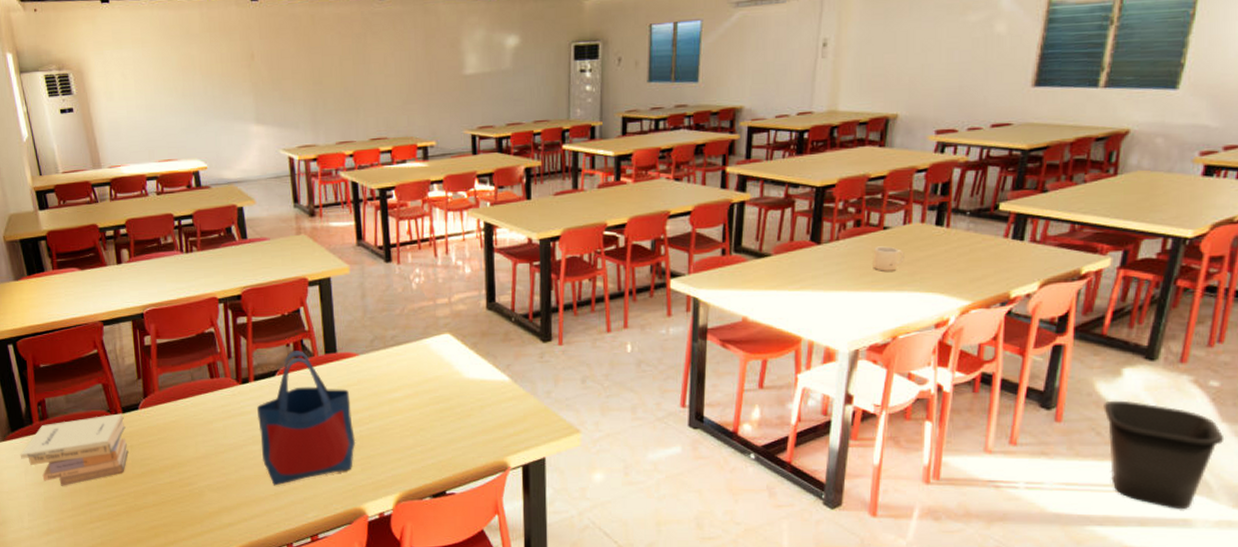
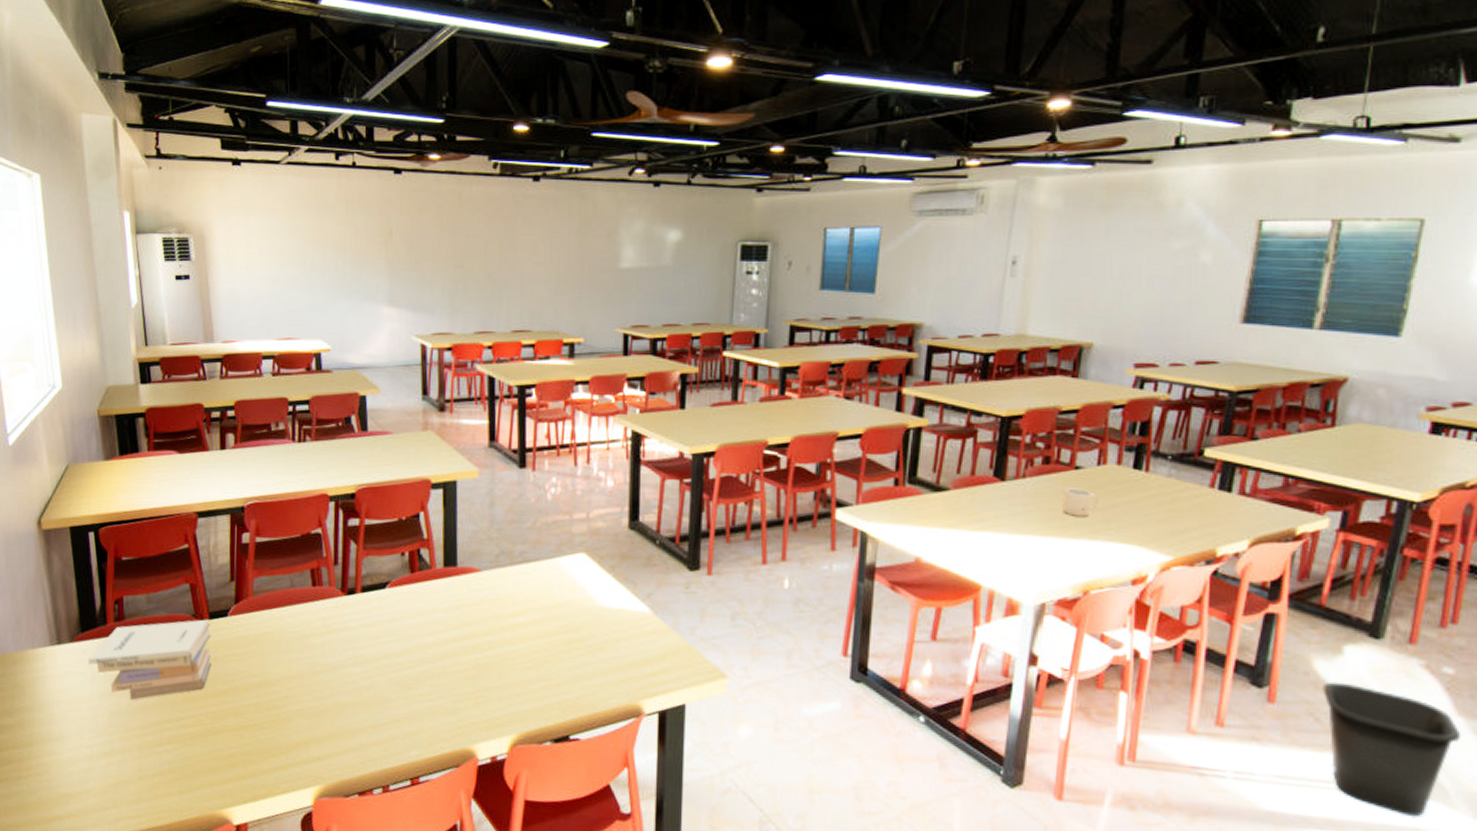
tote bag: present [256,350,356,486] -> none [361,561,471,716]

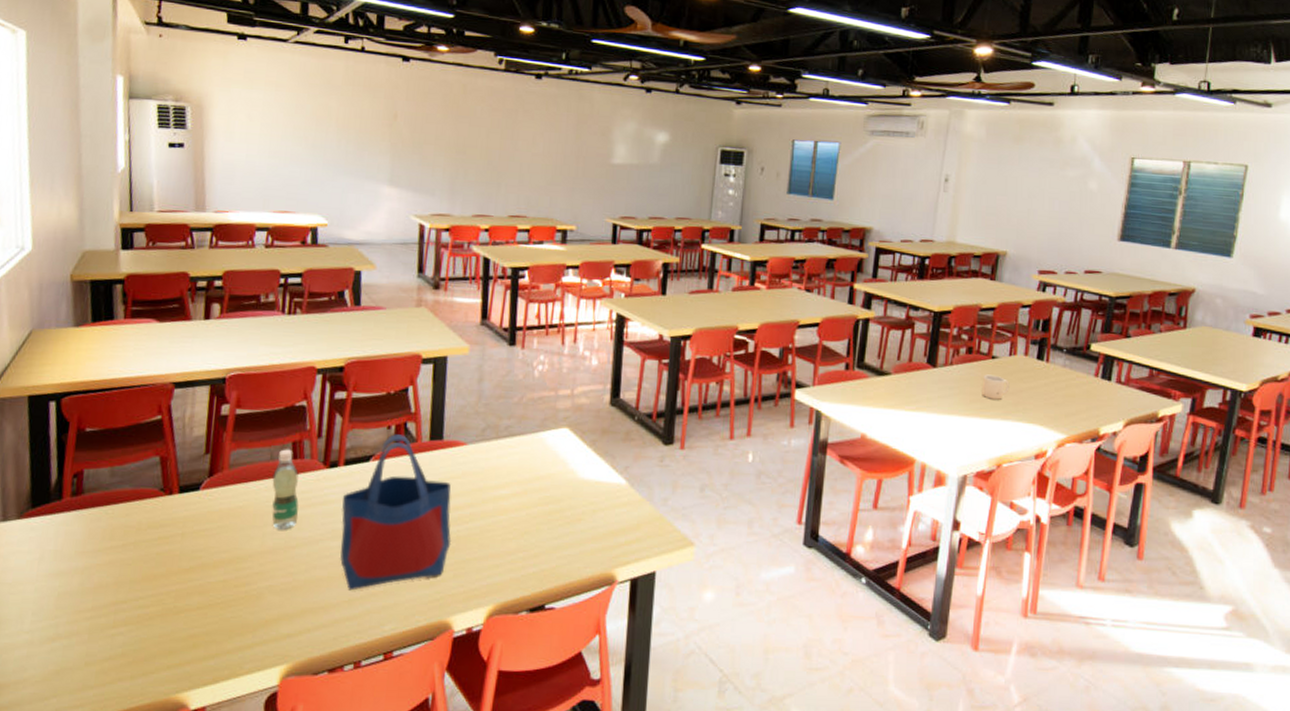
books: present [87,619,211,700] -> none [36,493,180,579]
bottle: none [294,576,321,656] -> present [272,449,299,530]
tote bag: none [361,561,471,716] -> present [340,434,452,591]
waste bin: present [1323,682,1462,816] -> none [1178,541,1277,653]

